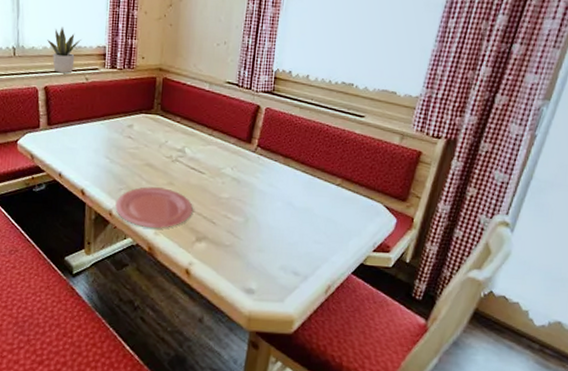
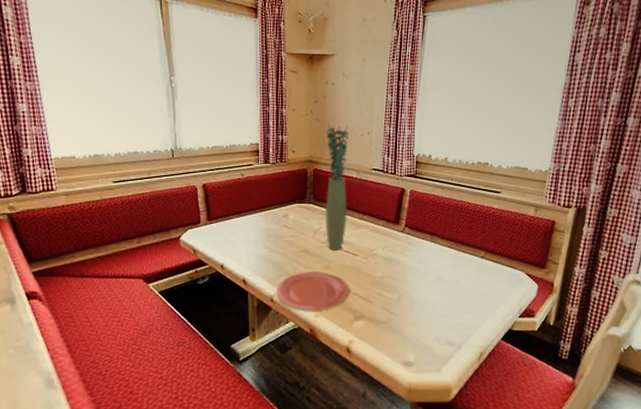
potted plant: present [47,26,81,74] -> none [203,127,235,171]
vase: none [172,29,204,167] -> present [325,123,349,250]

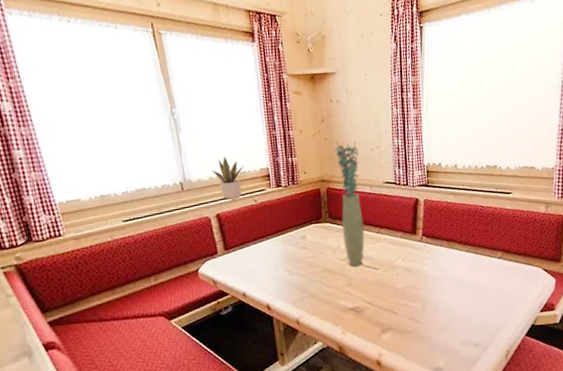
potted plant: none [203,127,235,171] -> present [212,156,244,200]
plate: present [276,272,350,311] -> none [301,289,375,330]

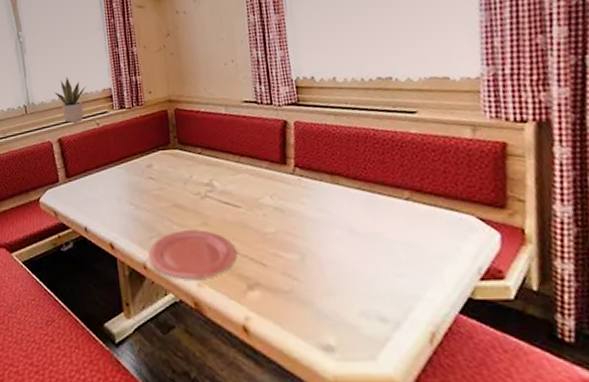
plate: none [301,289,375,330] -> present [148,230,237,280]
vase: present [334,141,365,267] -> none [182,56,222,203]

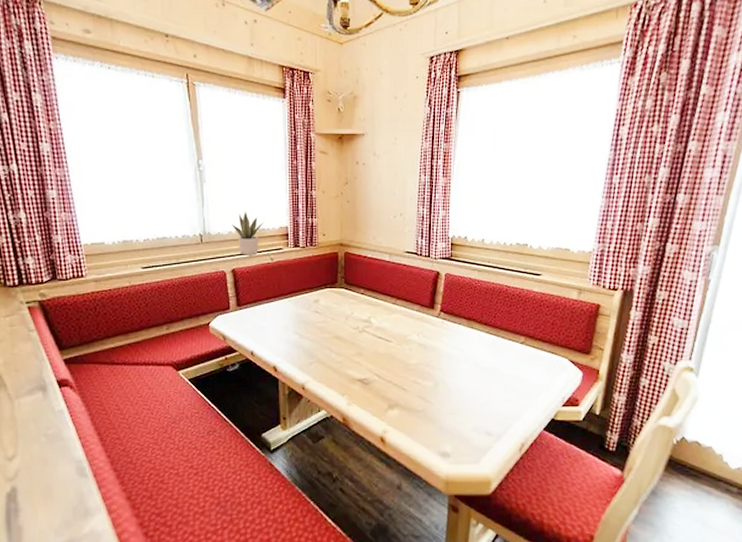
plate: present [148,230,237,280] -> none [307,359,384,399]

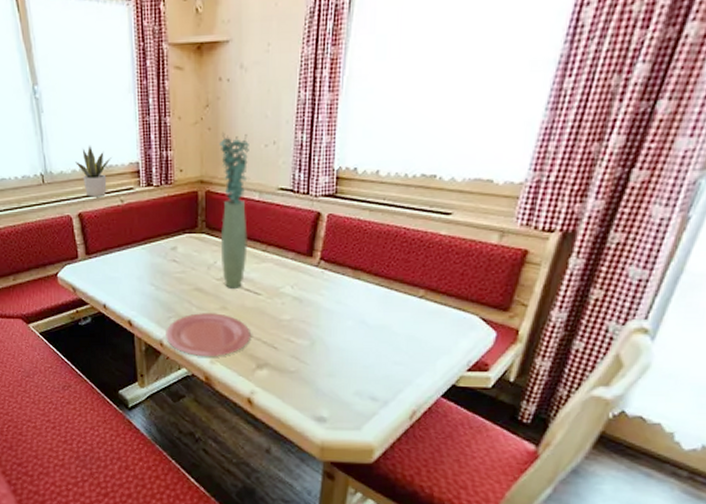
plate: none [307,359,384,399] -> present [166,313,252,357]
vase: none [356,205,381,336] -> present [219,132,249,288]

